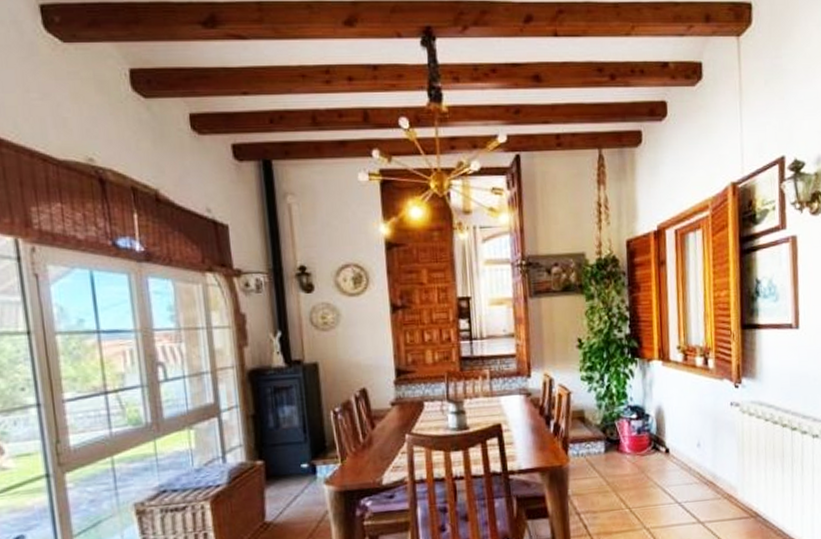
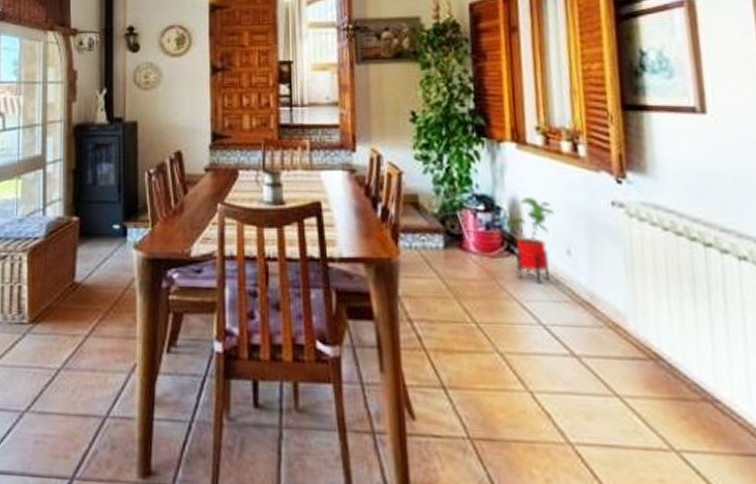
house plant: none [646,404,690,472] -> present [497,197,555,284]

